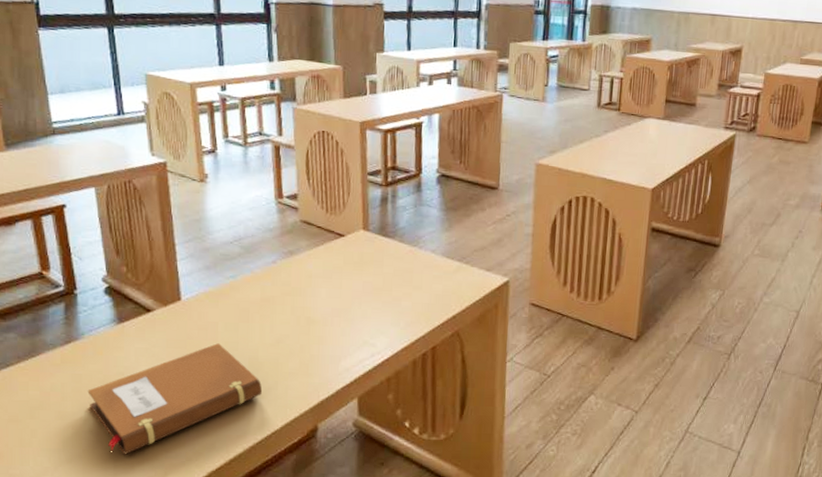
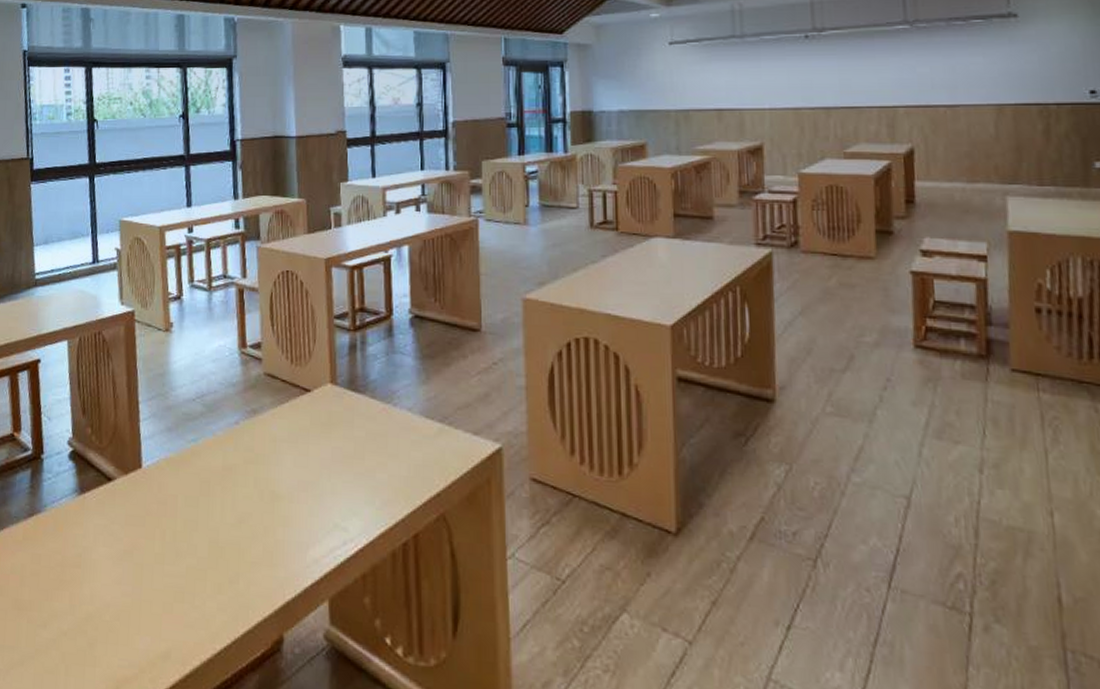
notebook: present [87,343,262,455] -> none [45,521,222,660]

